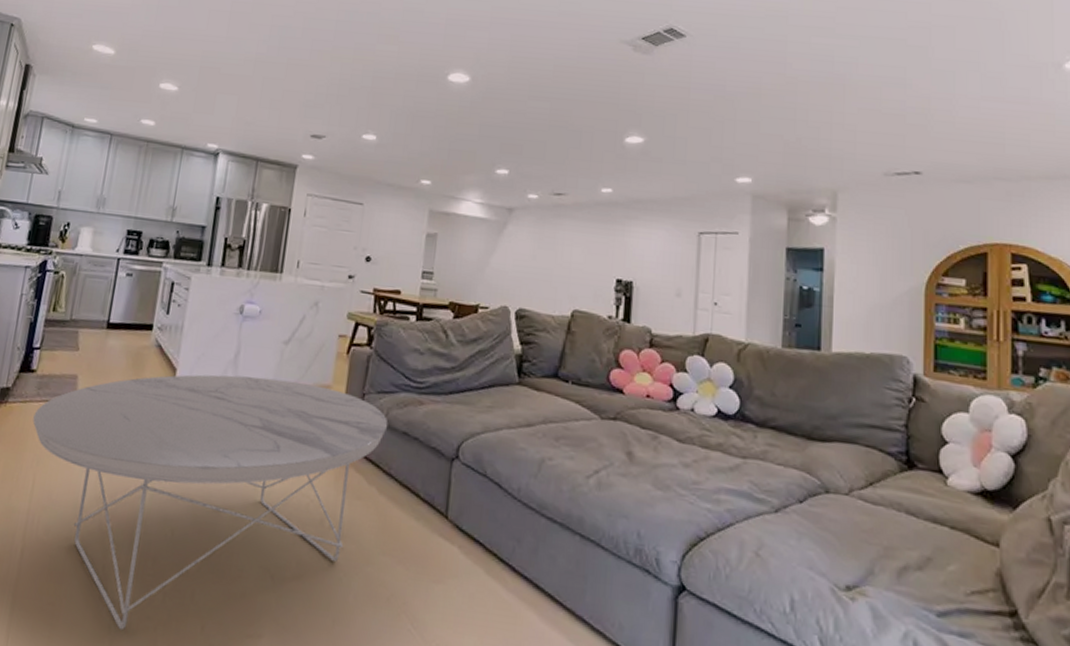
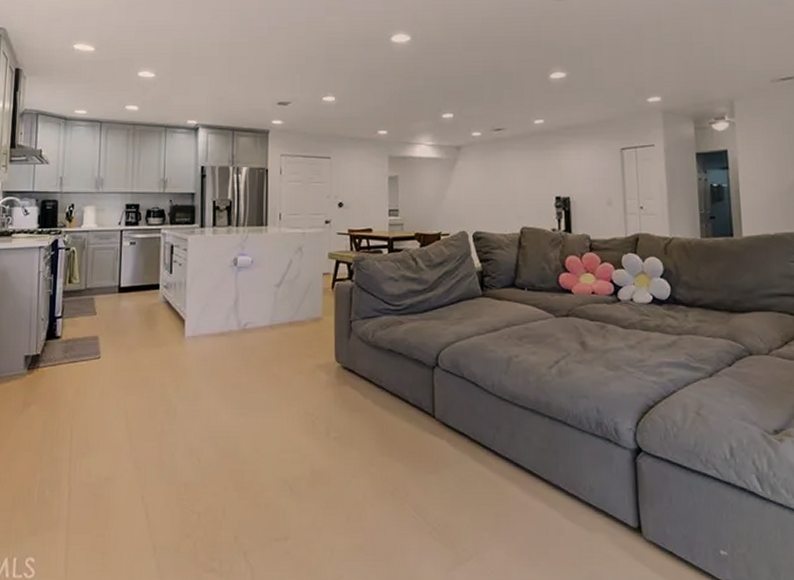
coffee table: present [32,374,388,631] -> none [64,318,375,550]

